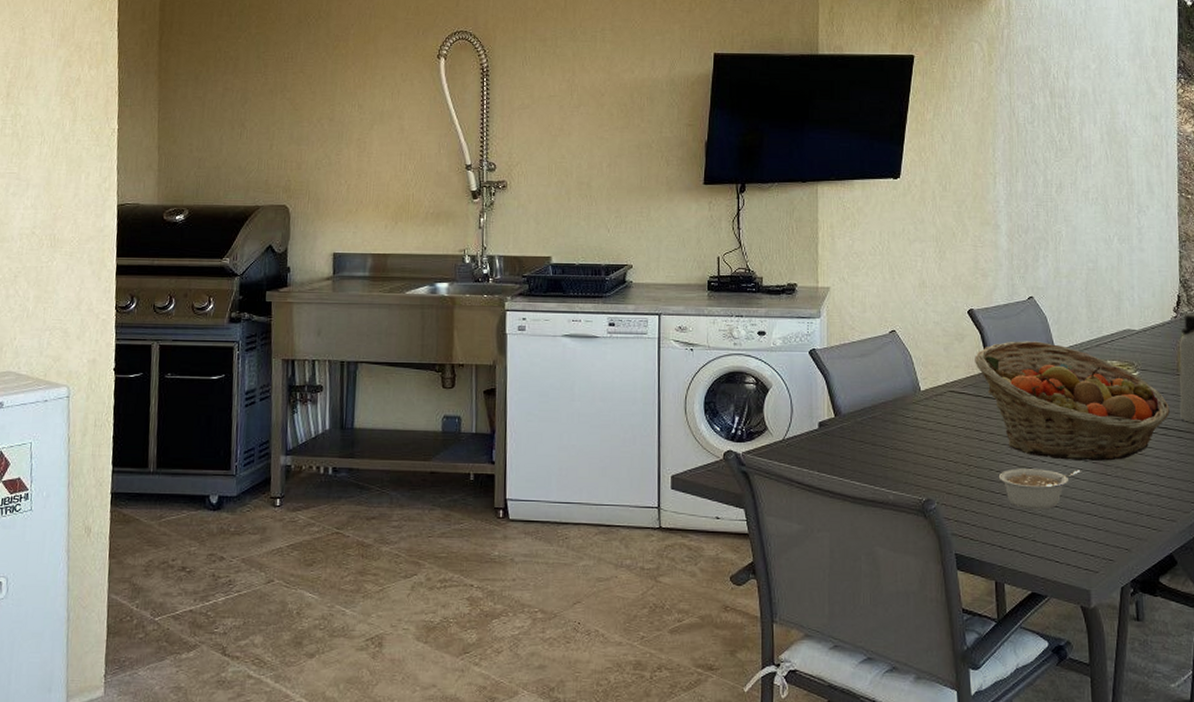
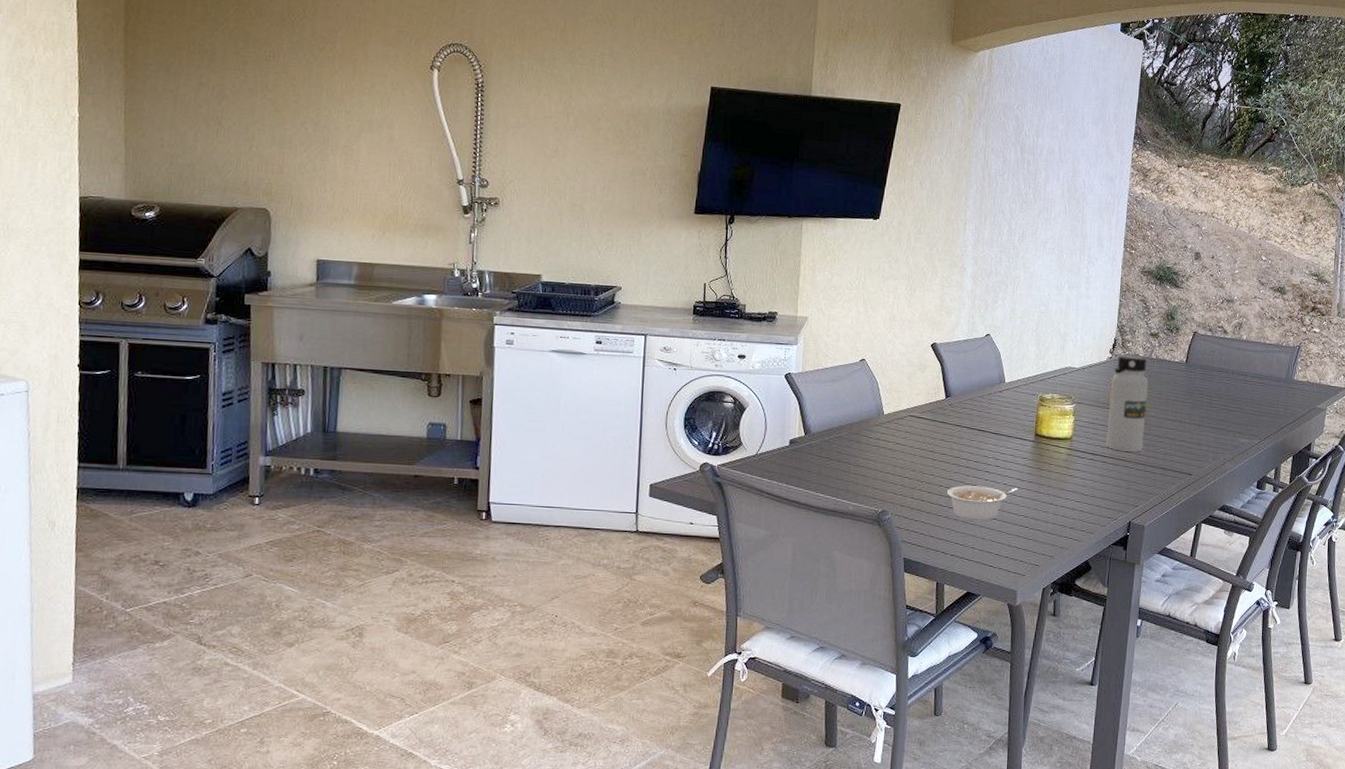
fruit basket: present [975,341,1170,461] -> none [934,373,1098,481]

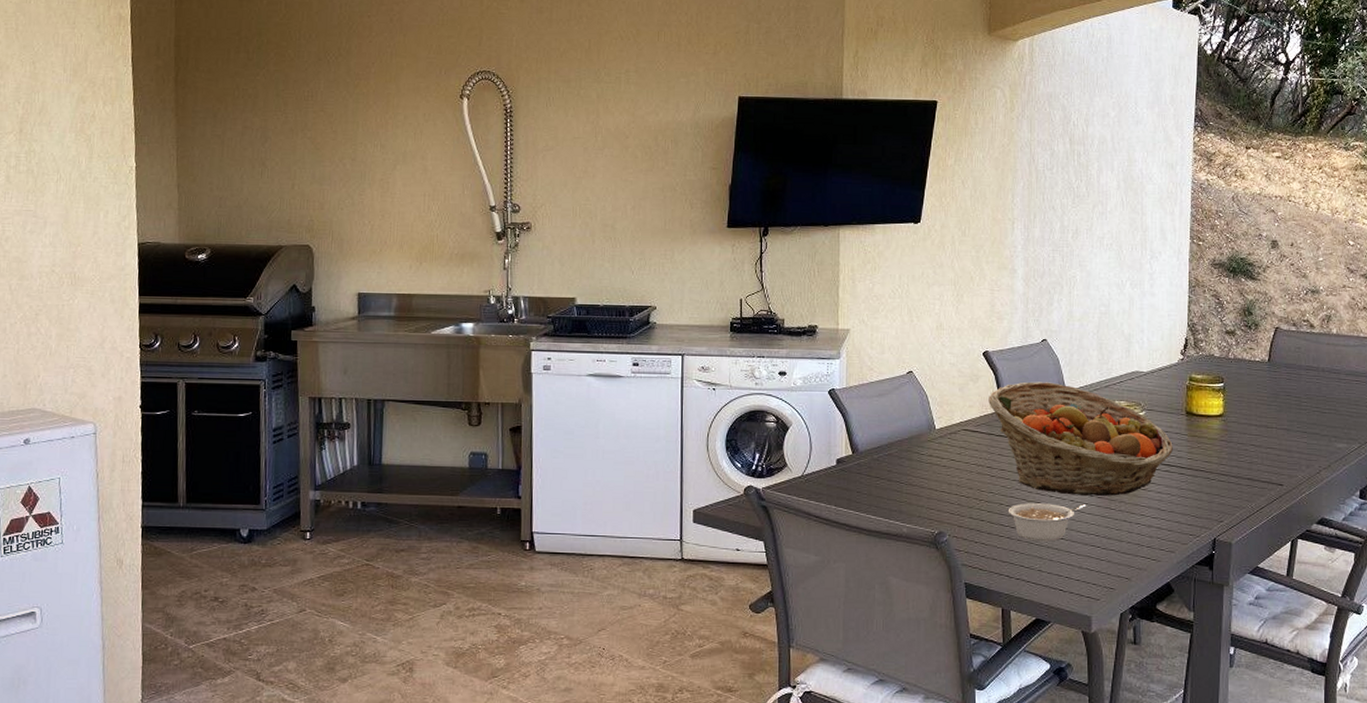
fruit basket: none [934,373,1098,481] -> present [988,382,1173,496]
water bottle: present [1106,354,1149,452] -> none [1183,355,1227,461]

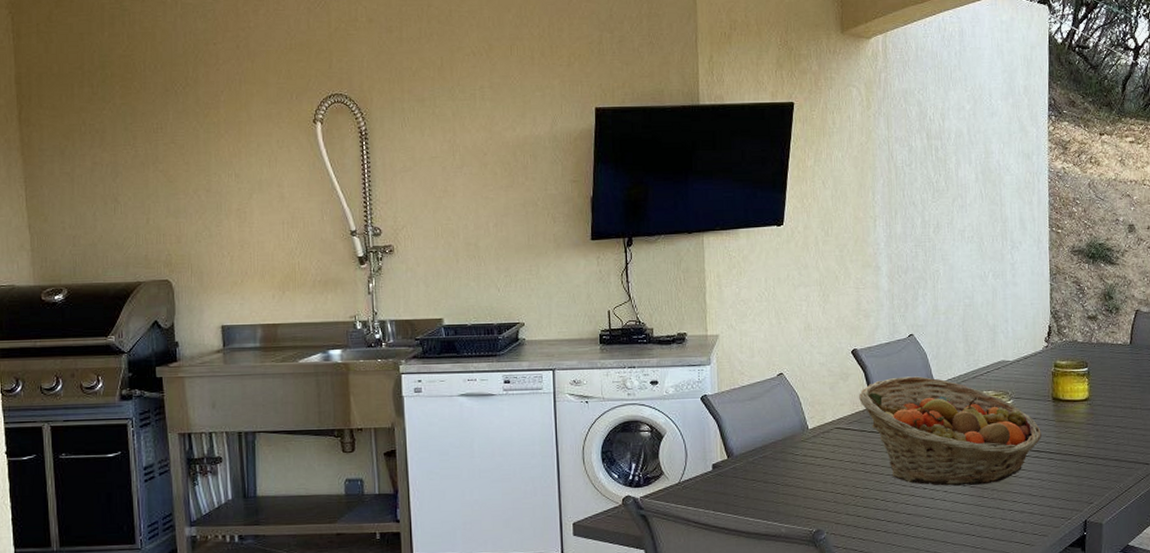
legume: present [1008,503,1085,542] -> none [883,494,959,534]

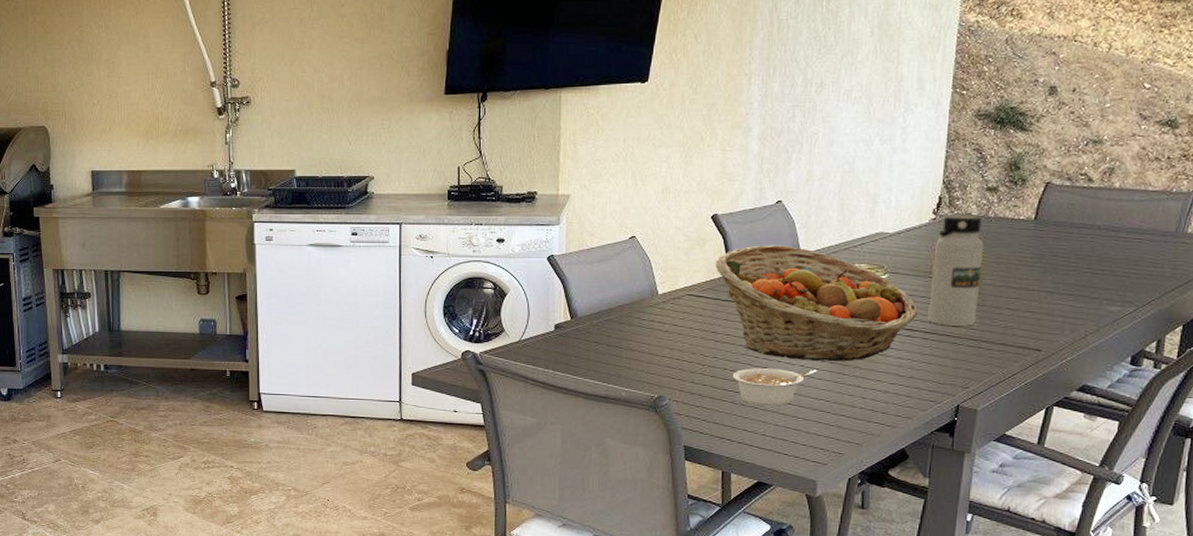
legume: none [883,494,959,534] -> present [732,368,816,407]
water bottle: none [1050,341,1092,445] -> present [928,214,984,326]

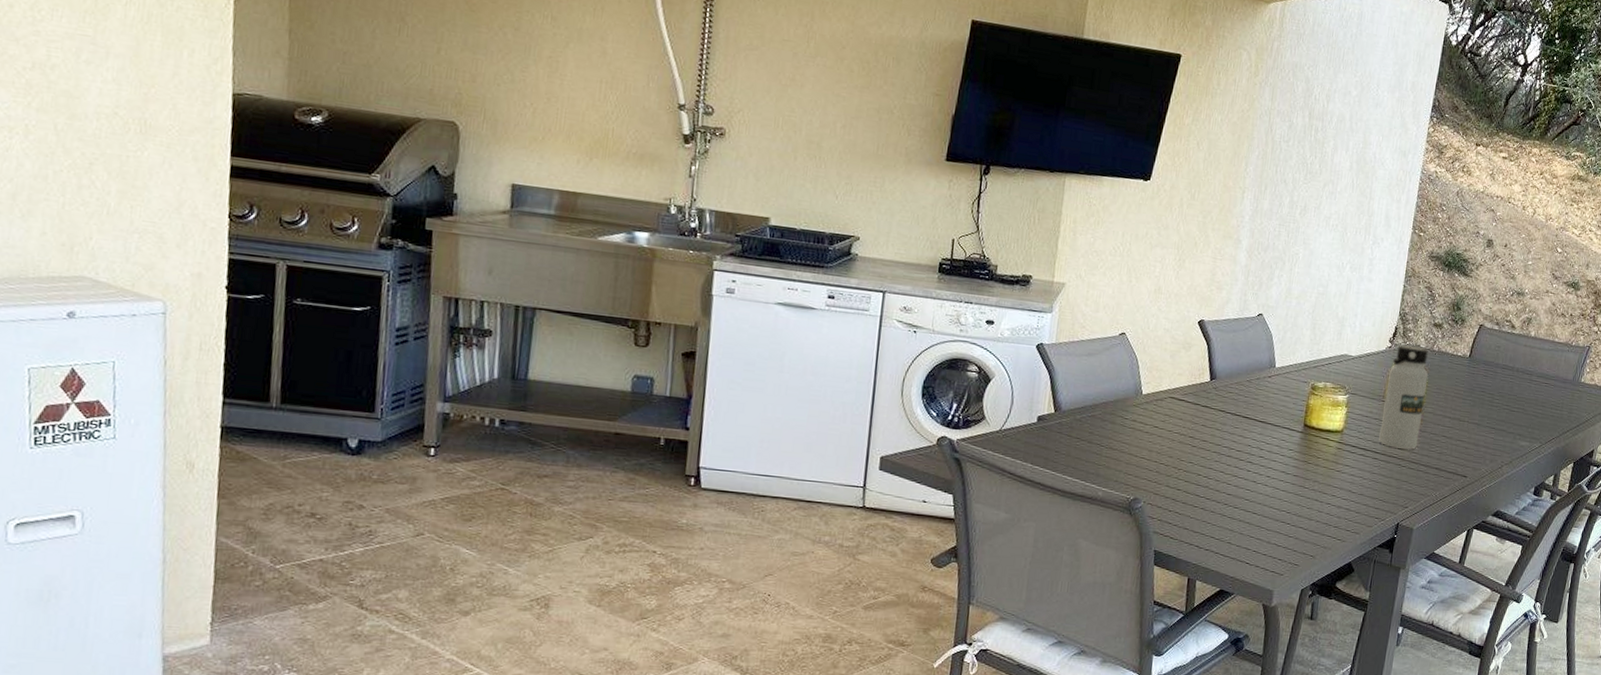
fruit basket: present [715,245,917,361] -> none [1198,355,1371,475]
legume: present [732,368,816,407] -> none [1205,475,1281,515]

